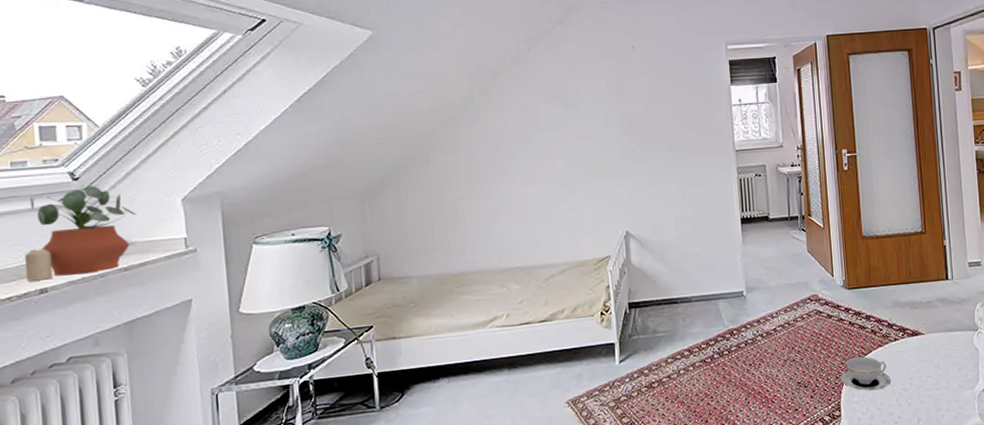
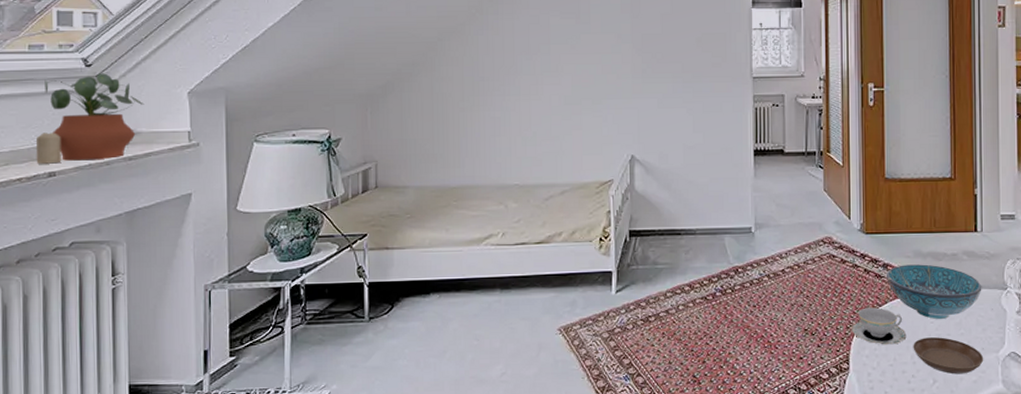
bowl: none [868,313,956,363] -> present [885,264,982,319]
saucer: none [897,379,962,412] -> present [913,337,984,374]

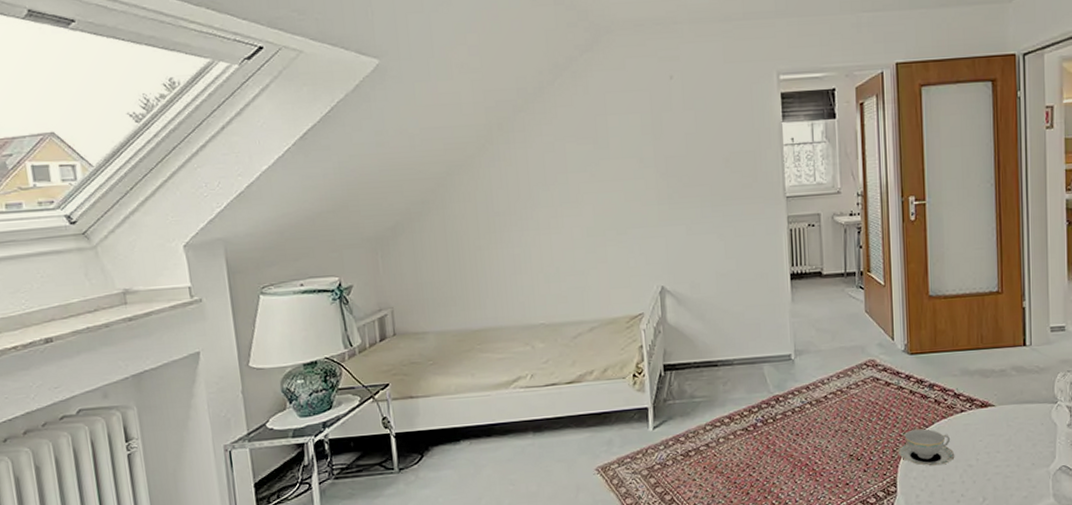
candle: present [36,132,62,164] -> none [27,296,57,330]
potted plant: present [44,73,145,161] -> none [27,230,139,325]
bowl: present [885,264,982,319] -> none [932,382,1032,437]
saucer: present [913,337,984,374] -> none [961,454,1034,491]

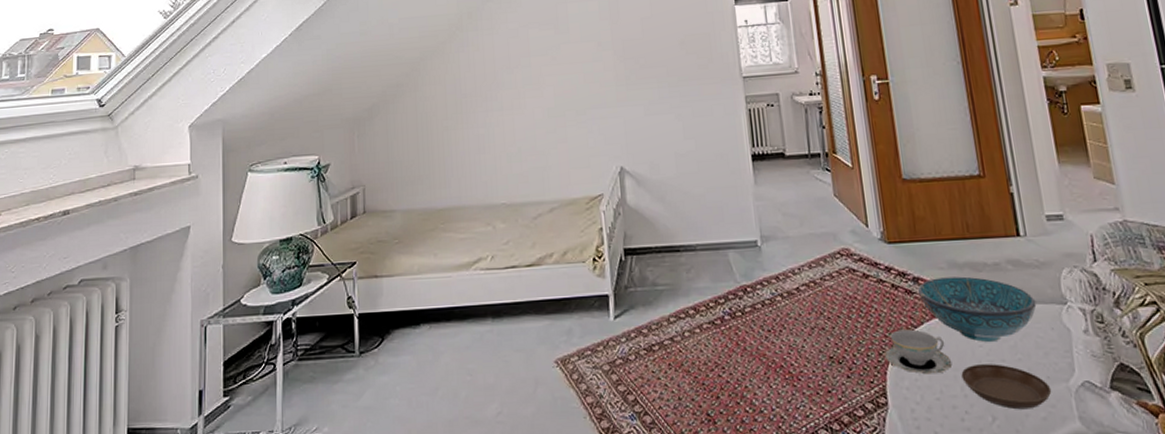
bowl: none [932,382,1032,437] -> present [917,276,1037,342]
saucer: none [961,454,1034,491] -> present [961,364,1052,410]

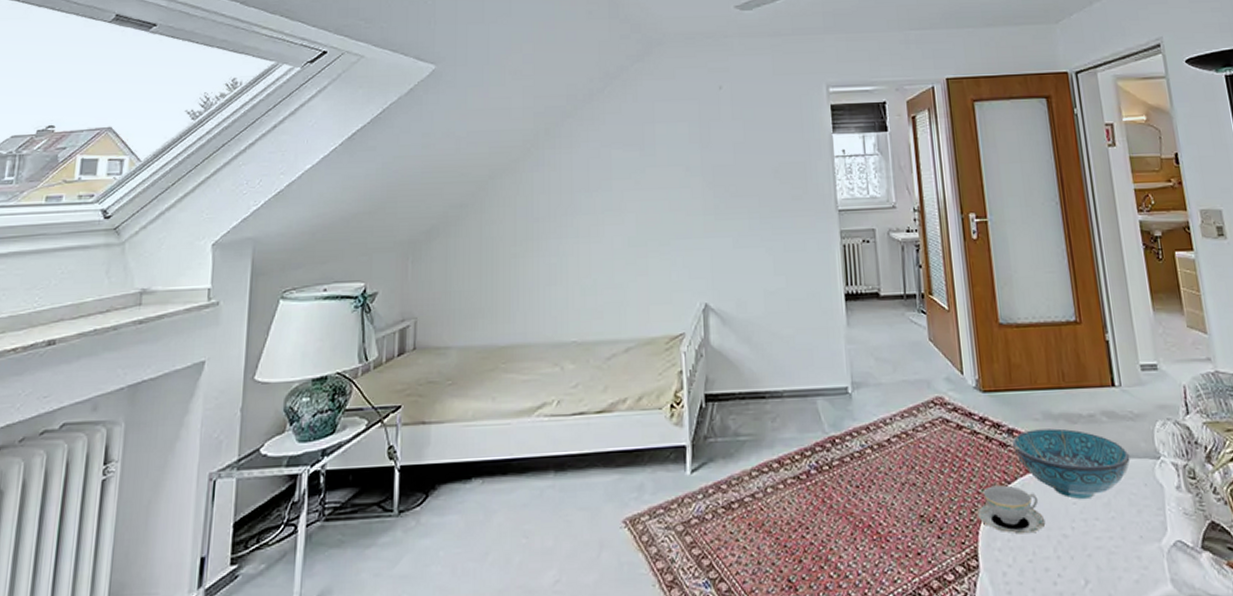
saucer: present [961,364,1052,410] -> none [1054,522,1145,572]

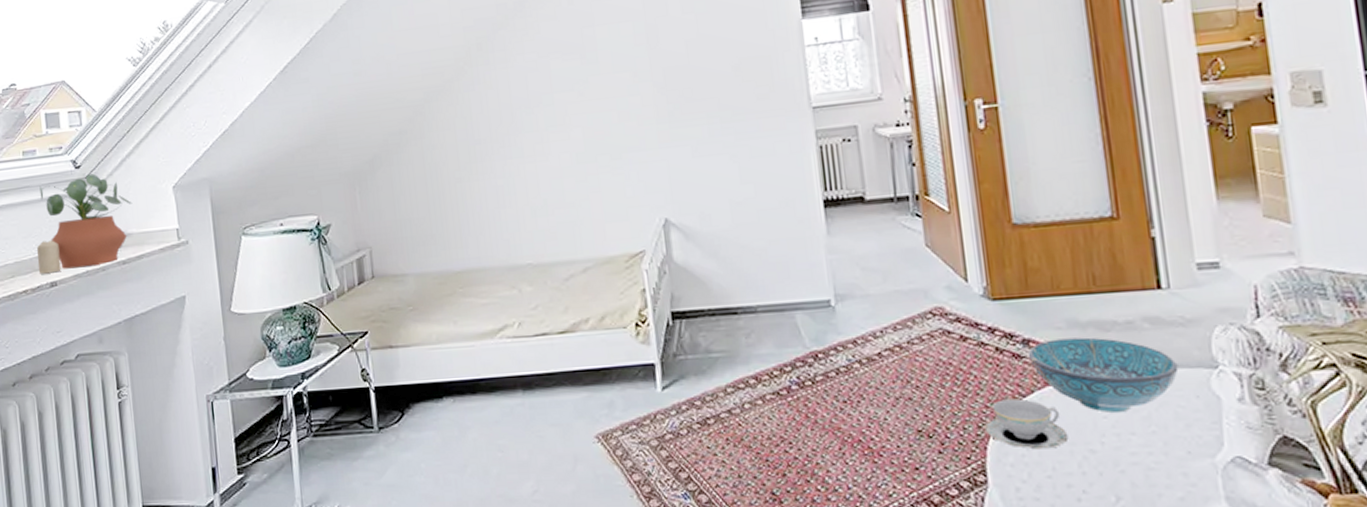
candle: none [36,294,67,331] -> present [37,240,61,274]
potted plant: none [56,225,164,326] -> present [39,173,133,269]

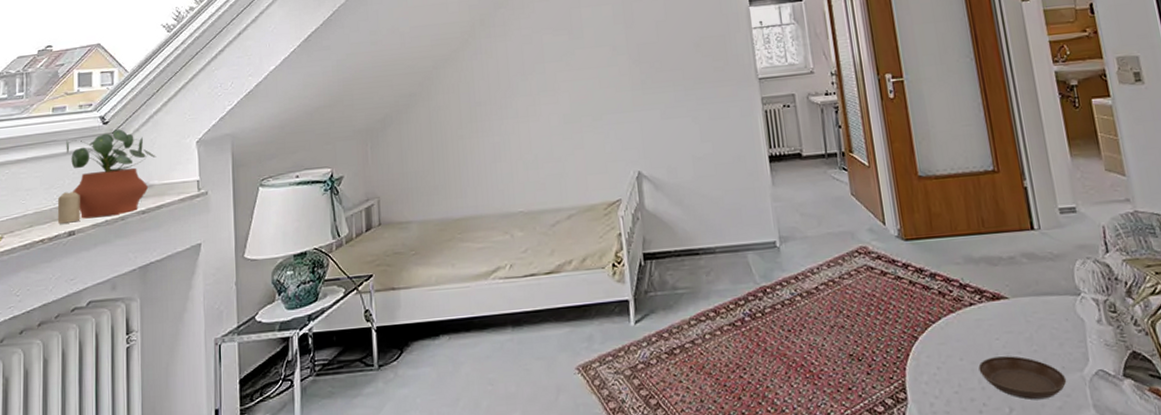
teacup: present [984,398,1069,450] -> none [902,324,970,369]
bowl: present [1027,337,1179,413] -> none [934,271,1051,335]
saucer: none [1079,437,1193,489] -> present [978,356,1067,400]

